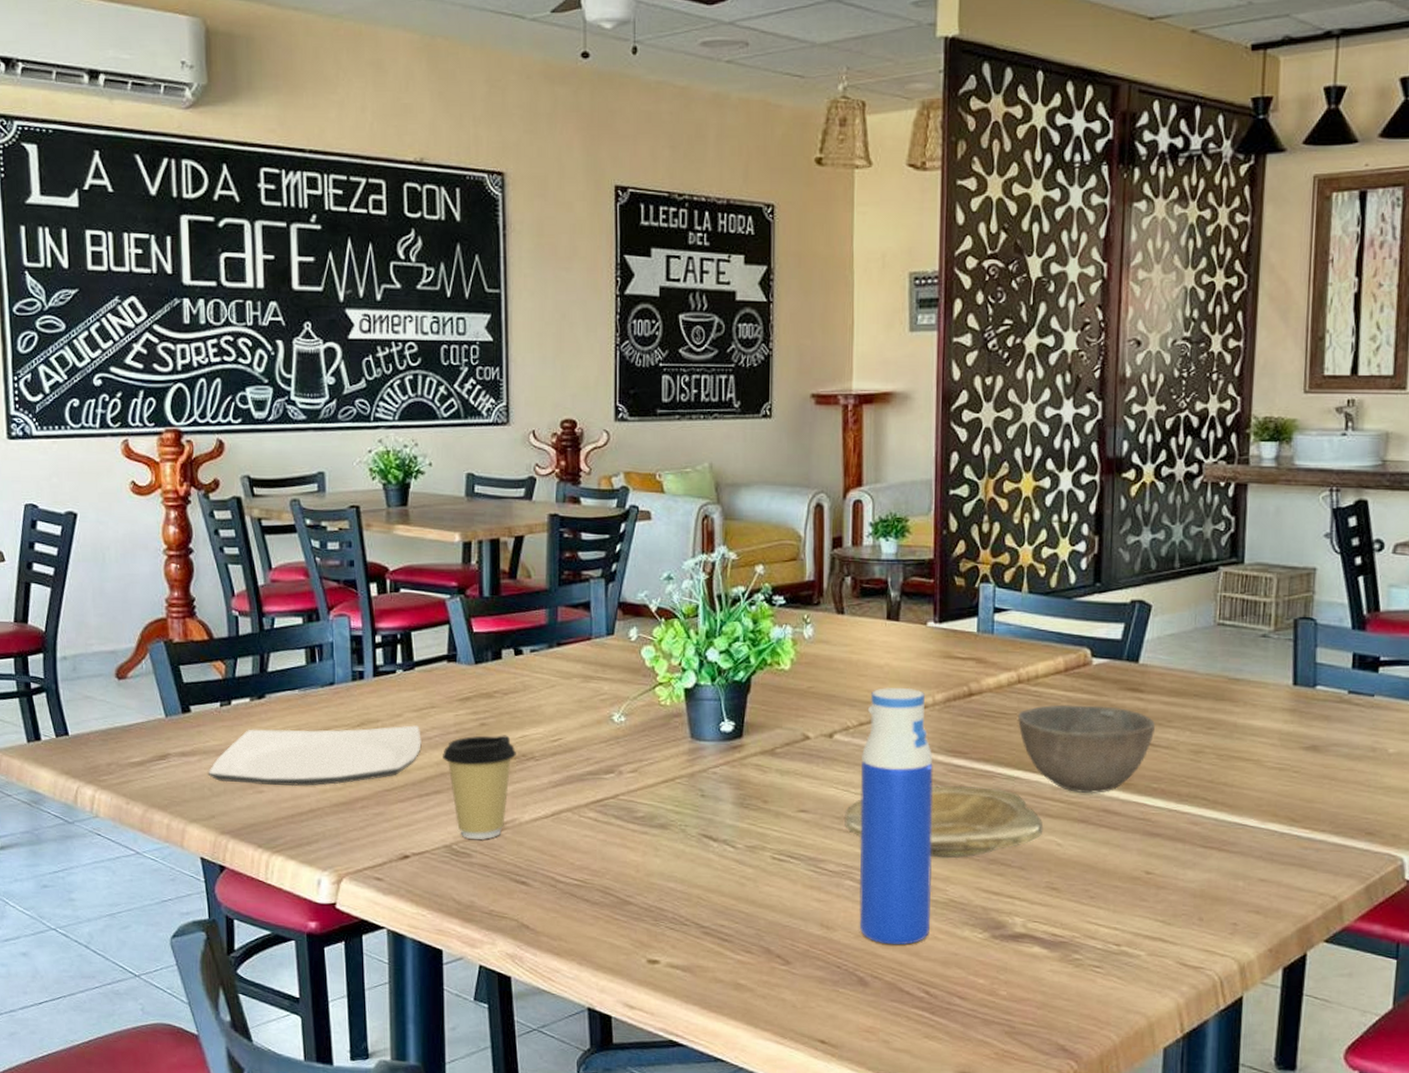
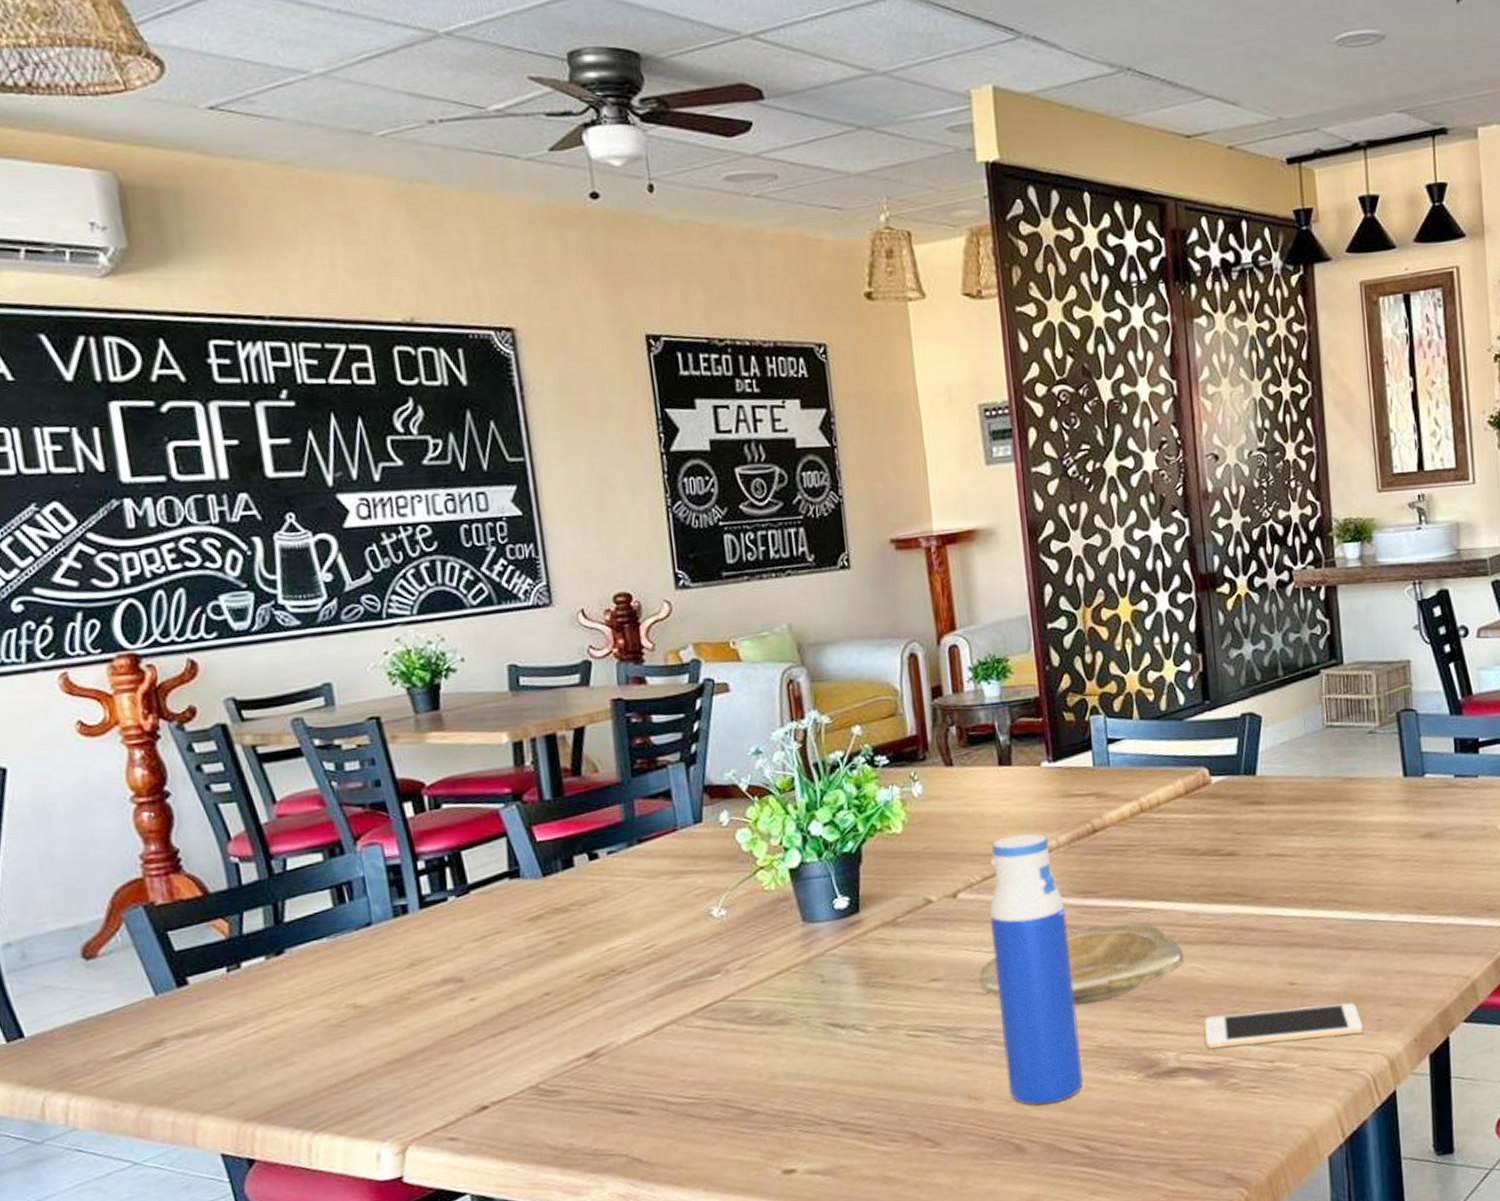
plate: present [209,725,422,787] -> none [220,956,489,1060]
coffee cup: present [443,735,516,839] -> none [515,951,604,1075]
bowl: present [1018,704,1155,793] -> none [1145,823,1280,915]
cell phone: none [1055,890,1217,934] -> present [1204,1002,1364,1050]

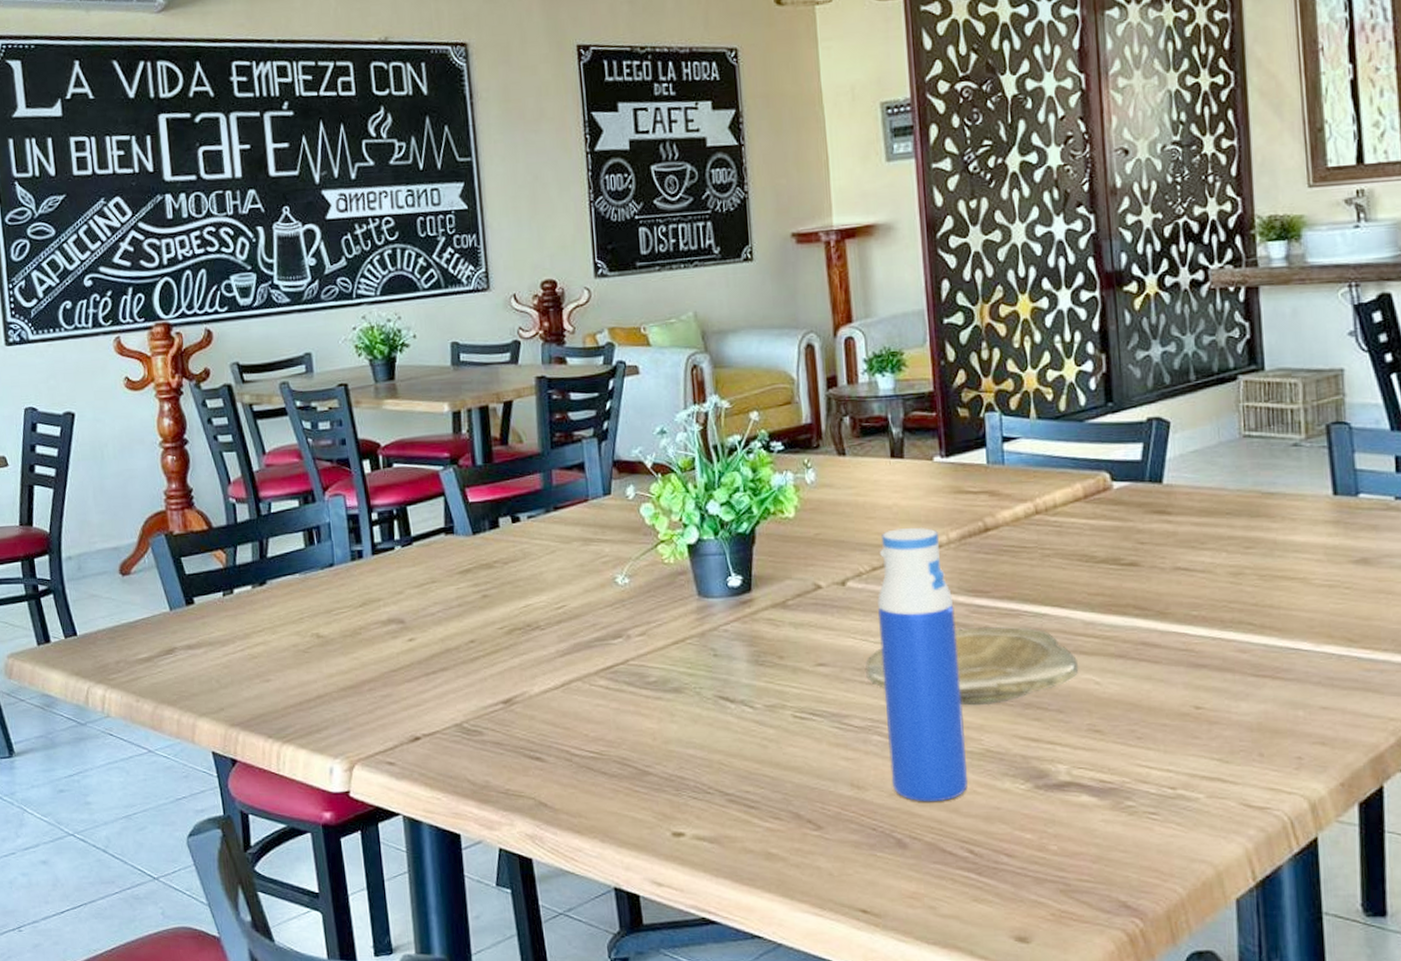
cell phone: present [1204,1002,1364,1050] -> none [1099,733,1280,770]

